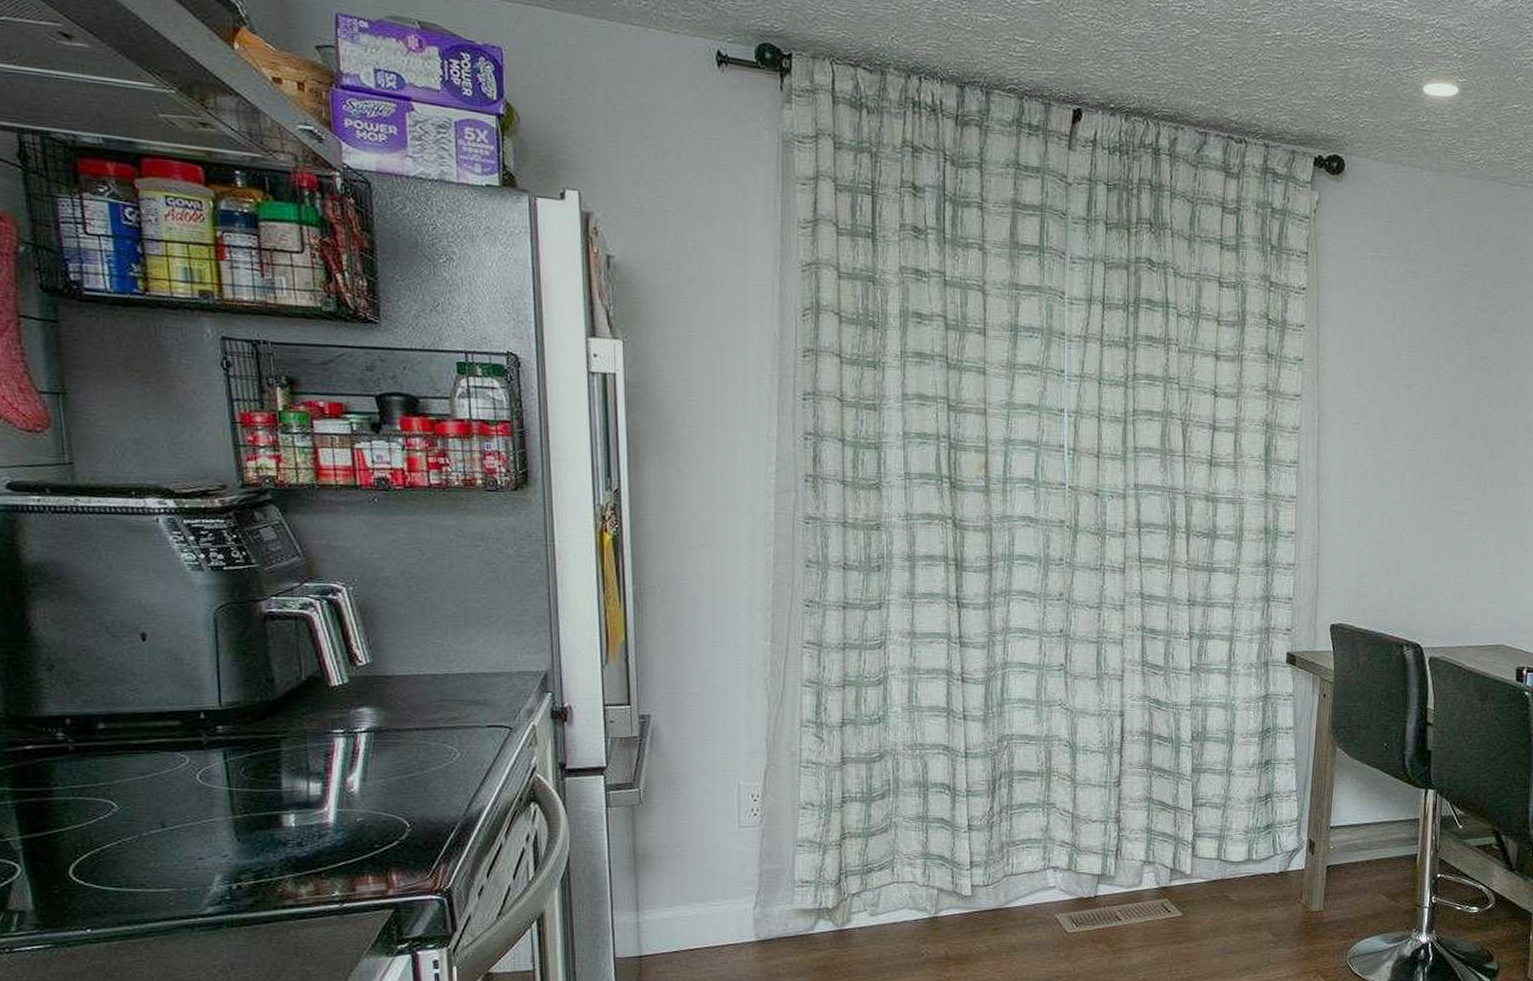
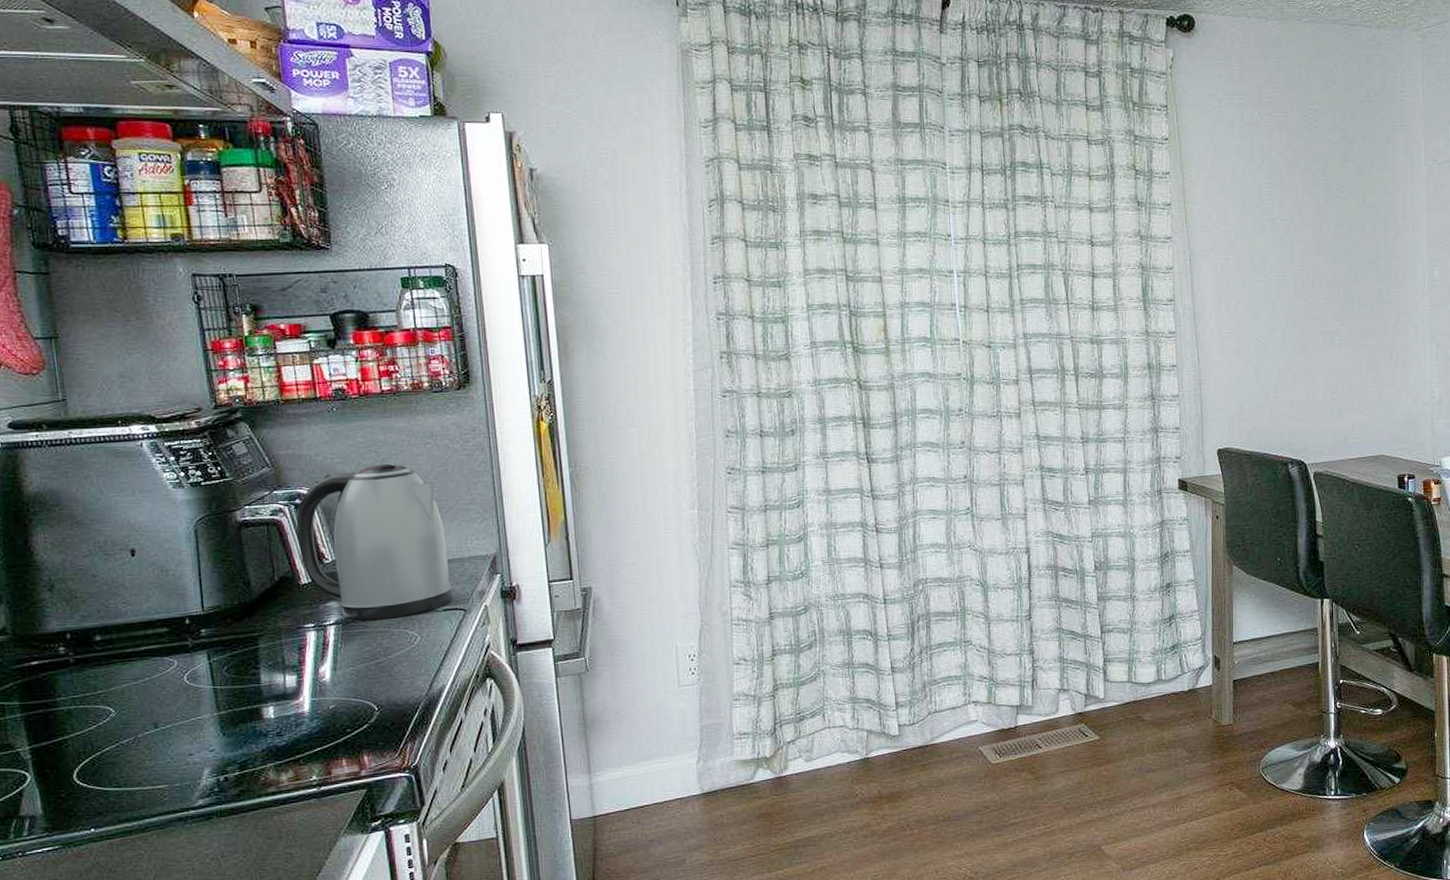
kettle: none [328,564,498,732] -> present [296,464,453,621]

